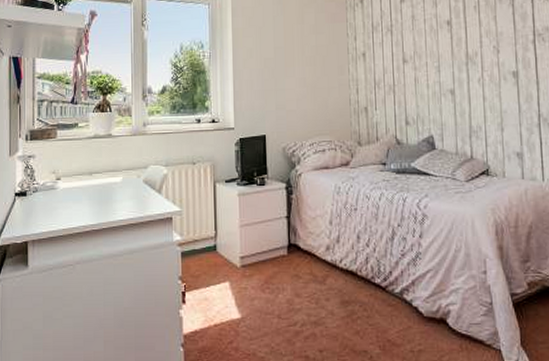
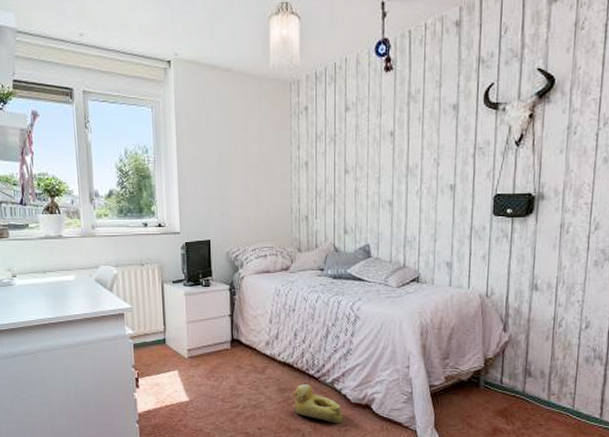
rubber duck: none [357,295,417,343] -> present [293,384,344,424]

